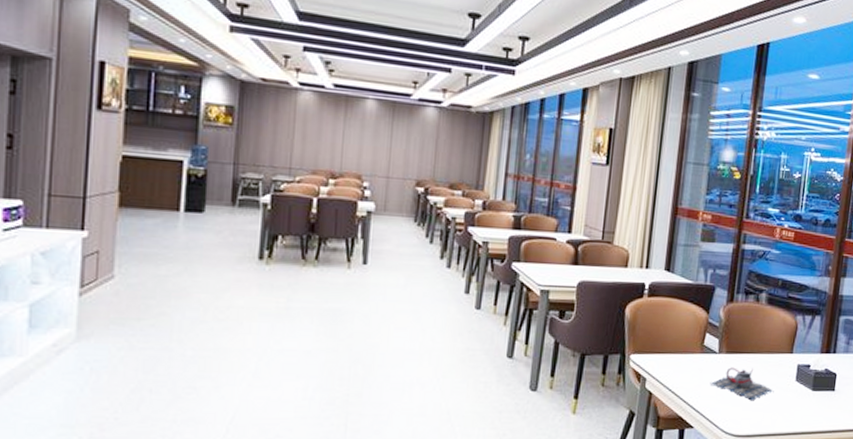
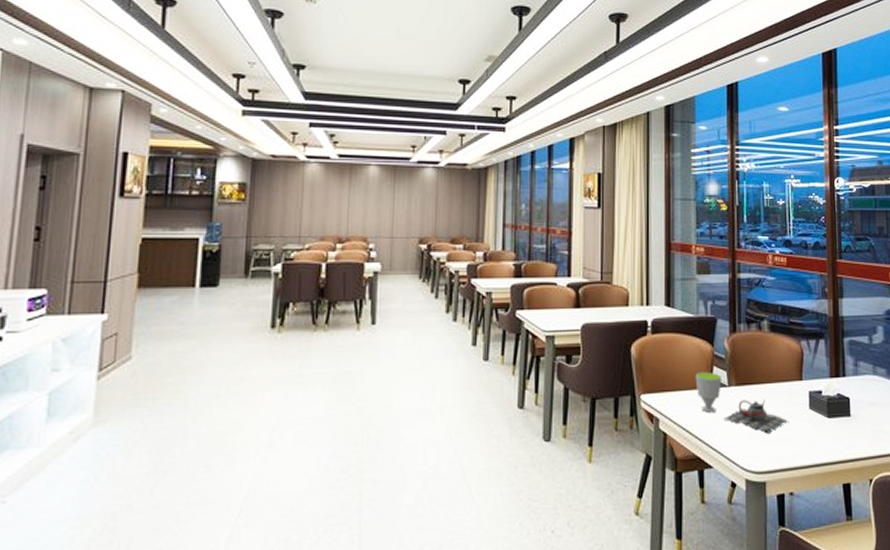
cup: none [686,337,713,376] -> present [695,371,721,412]

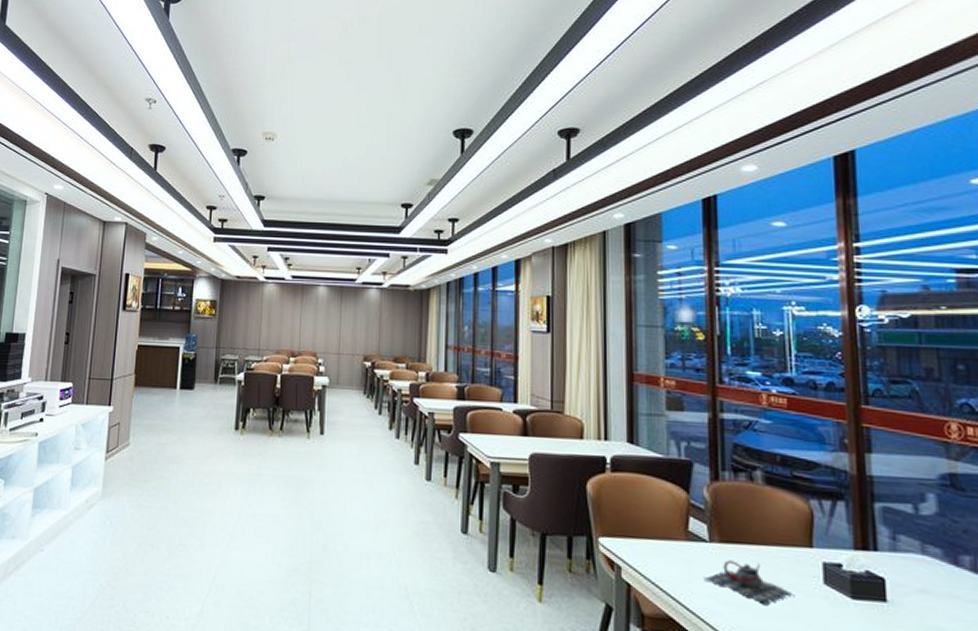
cup: present [695,371,721,412] -> none [666,521,700,569]

